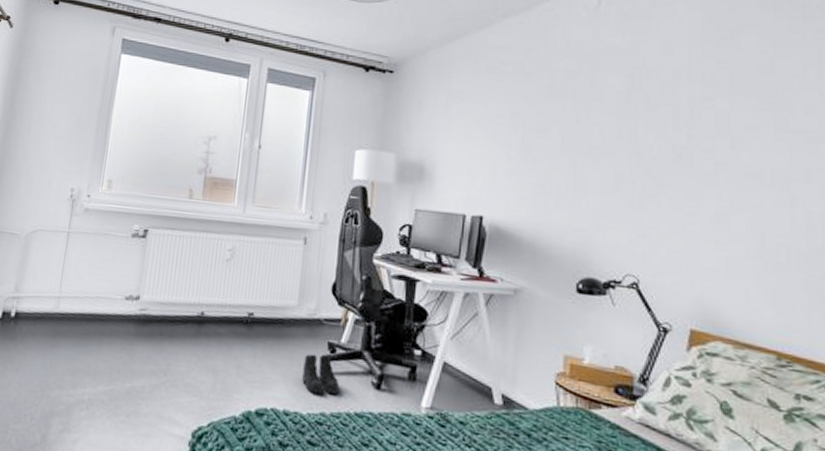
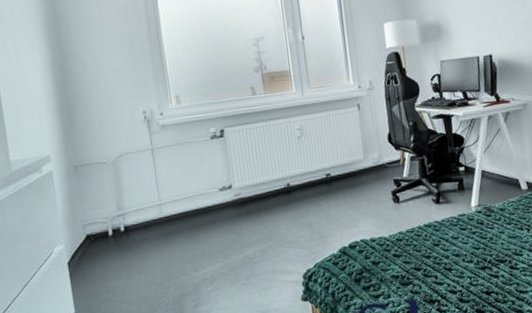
boots: present [302,354,340,395] -> none [378,189,410,221]

